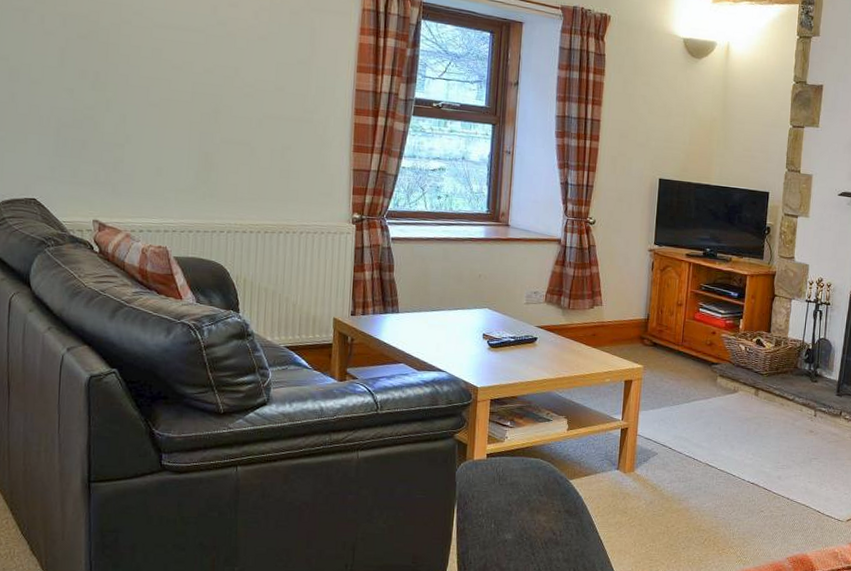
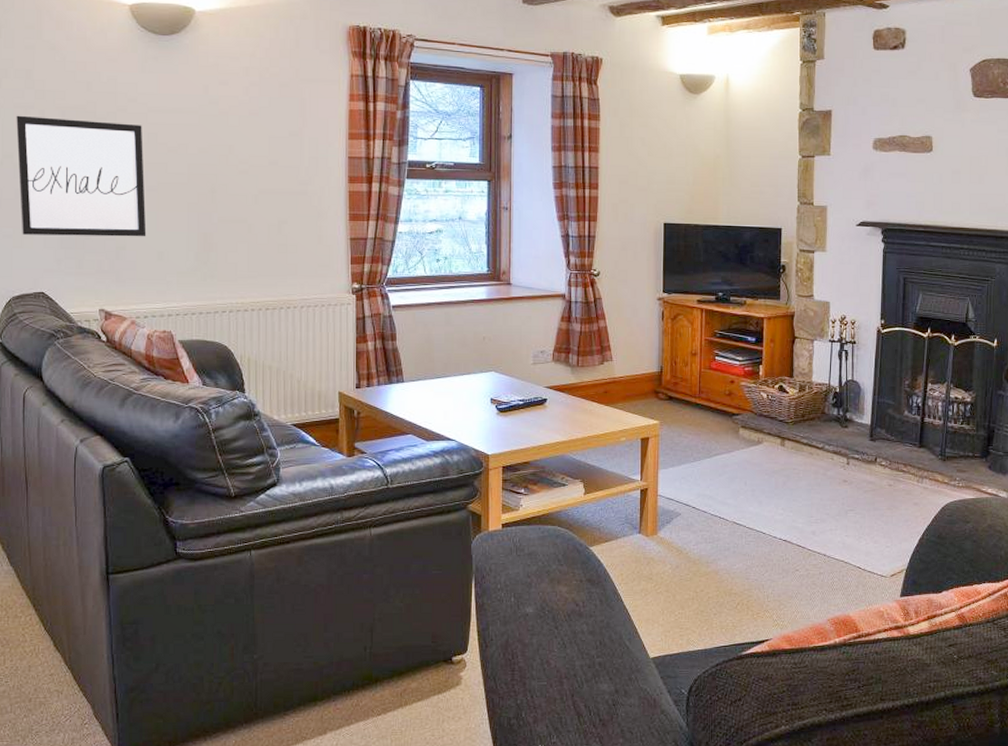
wall art: none [13,17,147,152] -> present [16,115,147,237]

